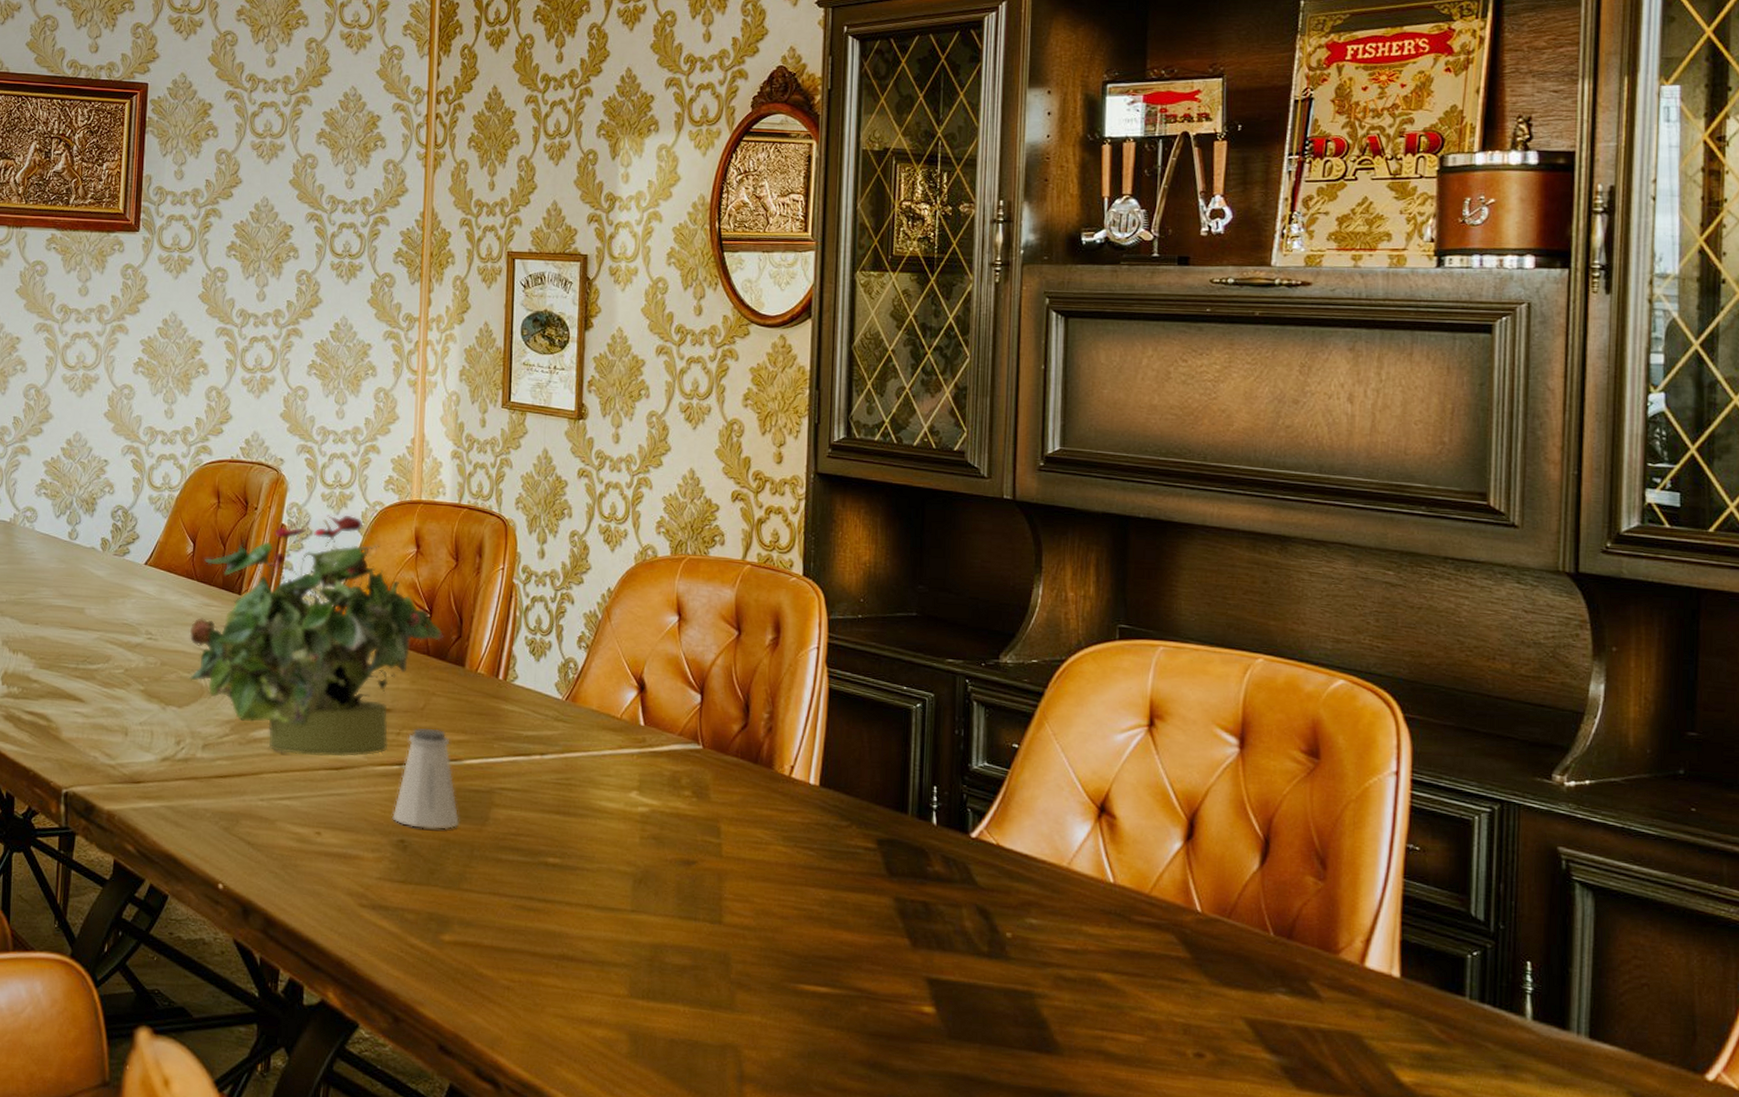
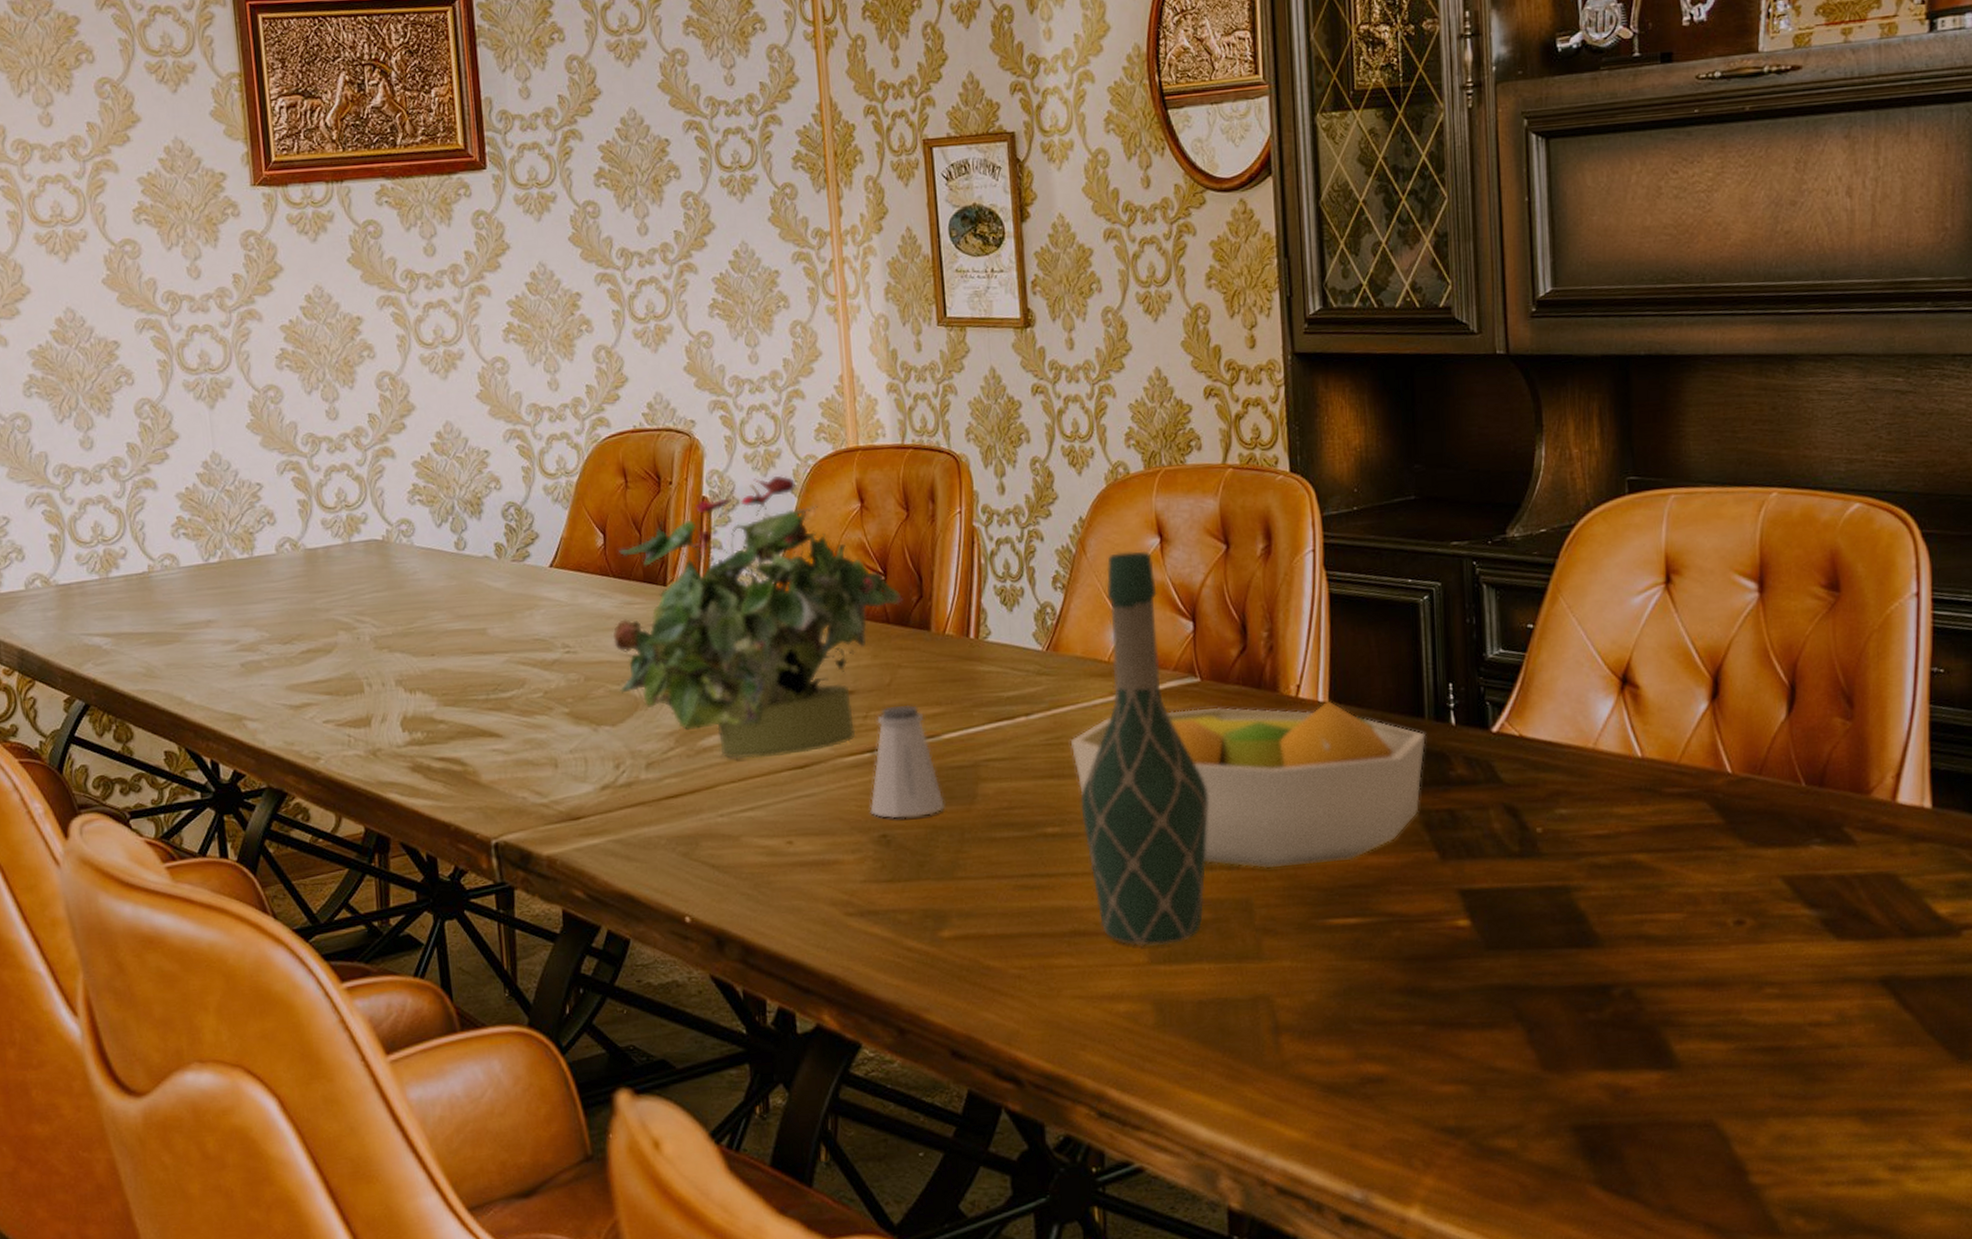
fruit bowl: none [578,768,908,934] -> present [1070,700,1427,869]
wine bottle: none [581,624,699,983] -> present [1080,550,1209,947]

